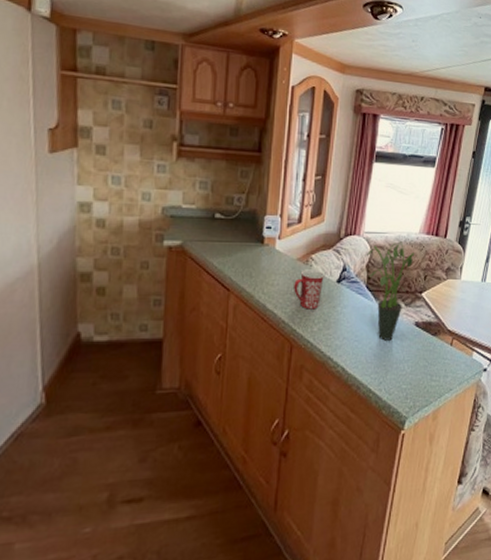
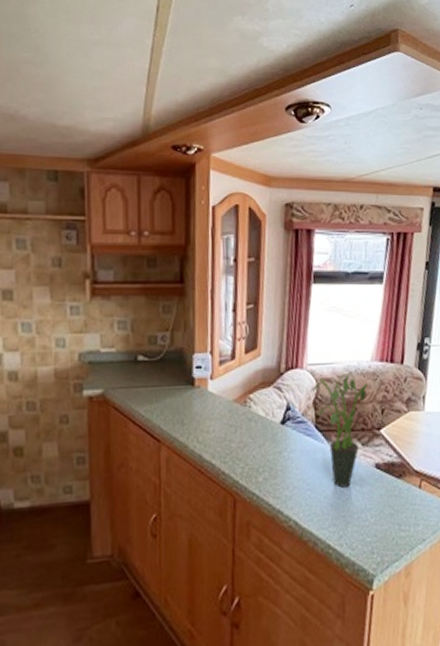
mug: present [294,269,324,310] -> none [232,411,266,457]

